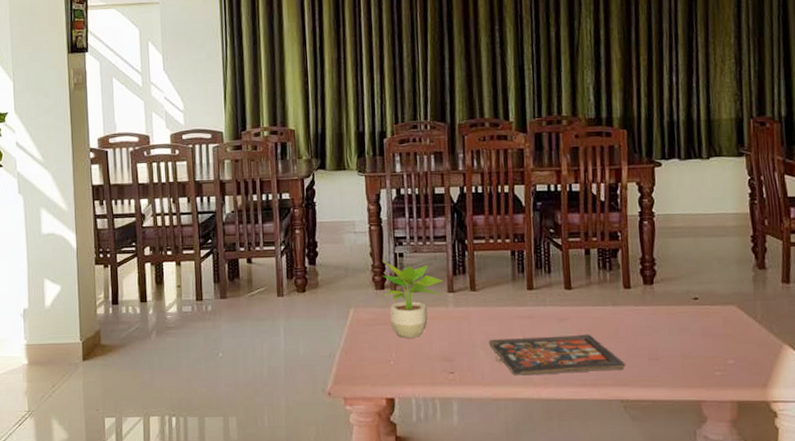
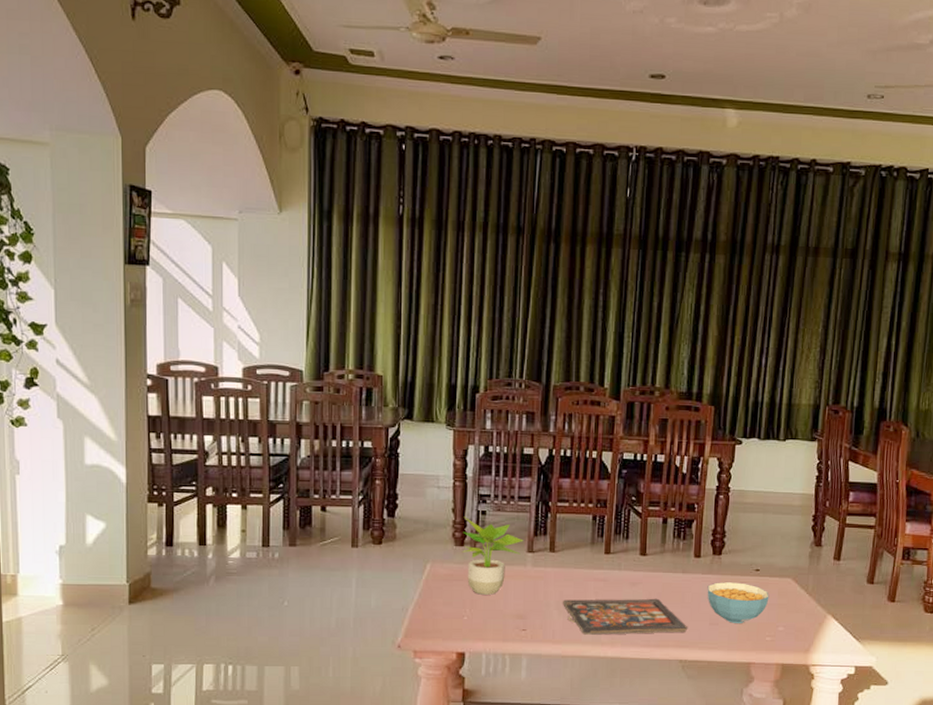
cereal bowl: none [641,313,713,359] -> present [707,582,769,624]

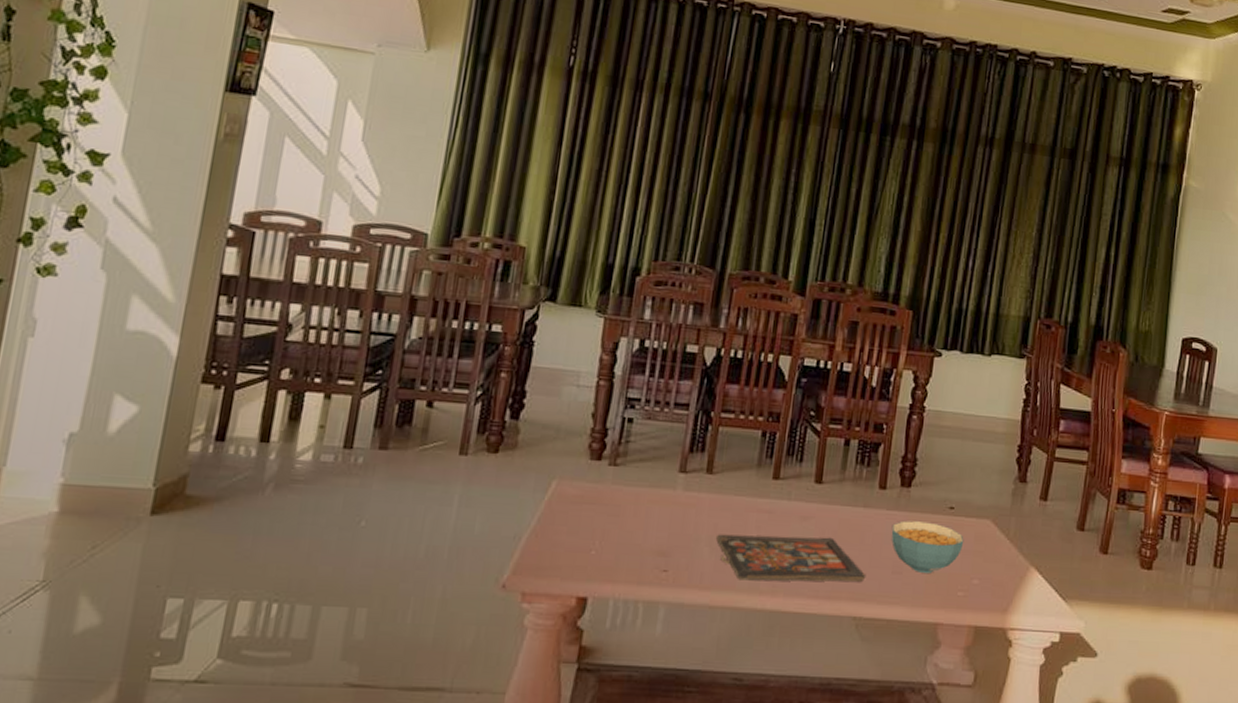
potted plant: present [461,516,523,595] -> none [597,424,676,524]

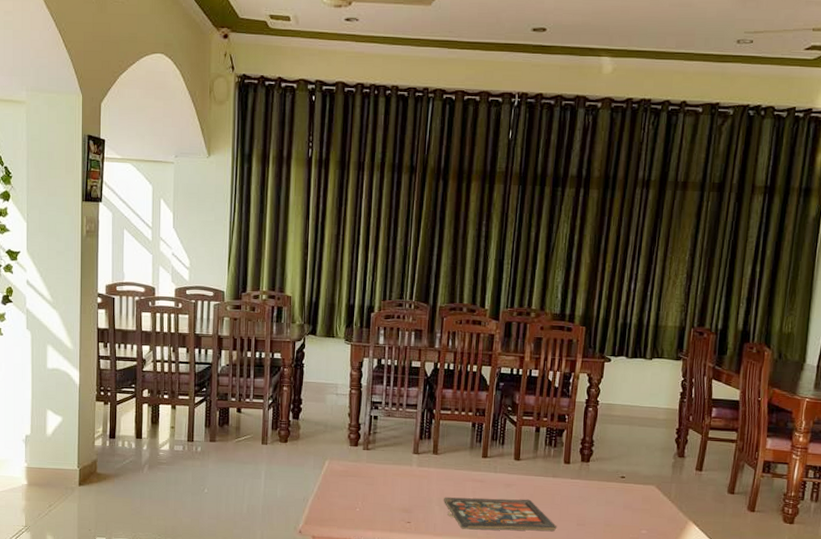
cereal bowl: present [891,520,964,574] -> none [575,487,634,526]

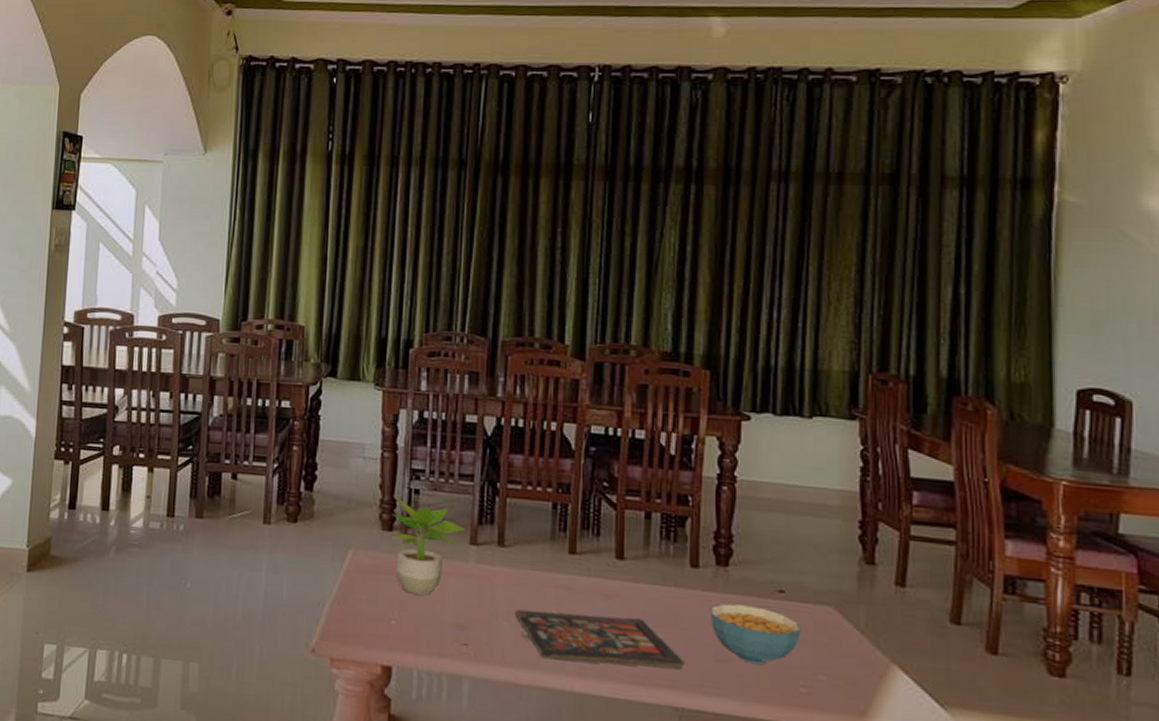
potted plant: none [355,420,410,490] -> present [389,495,465,596]
cereal bowl: none [575,487,634,526] -> present [710,603,801,665]

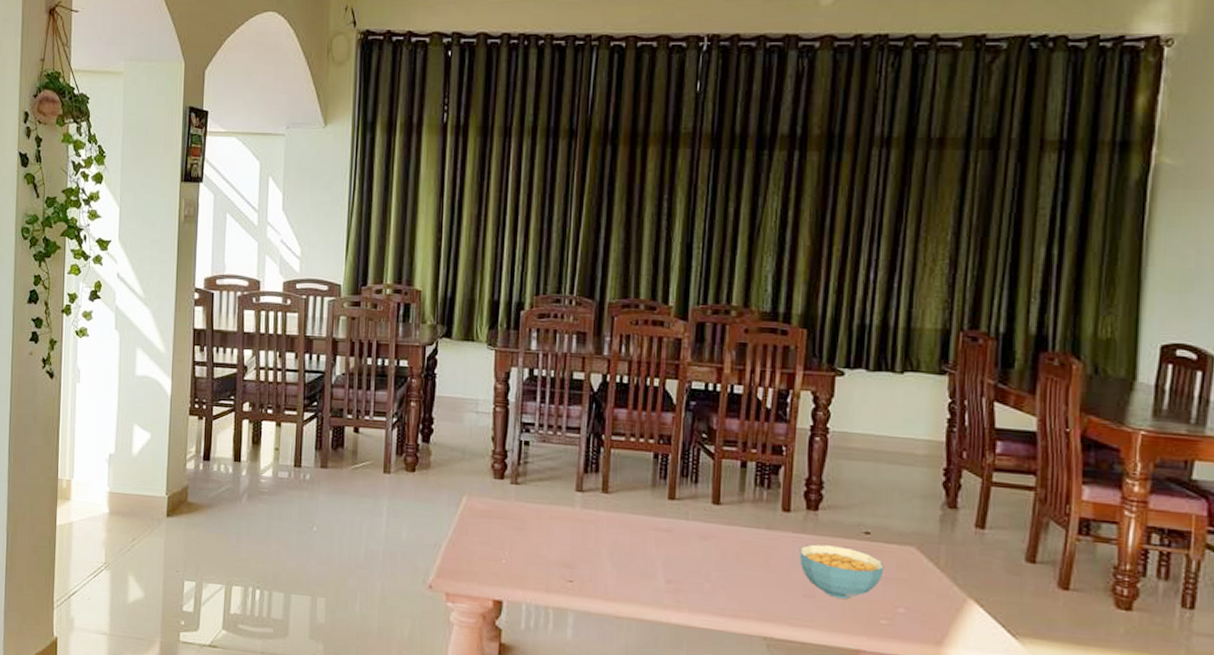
potted plant: present [389,495,465,596] -> none [501,446,572,537]
board game: present [515,609,685,669] -> none [617,549,775,603]

